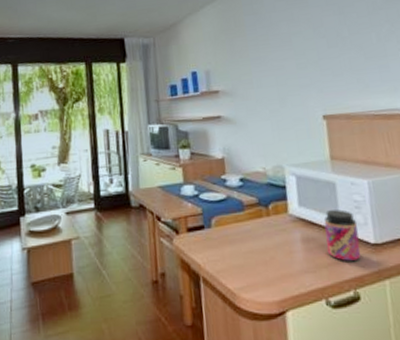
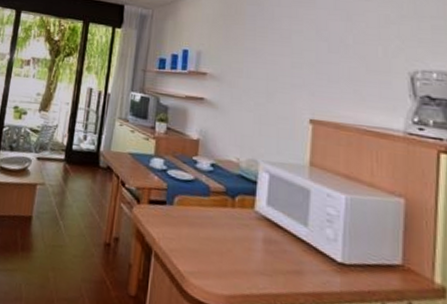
jar: present [324,209,361,262] -> none [288,216,327,277]

